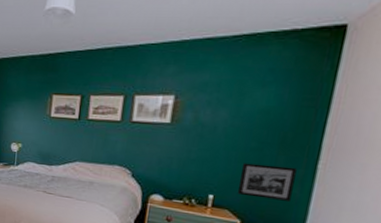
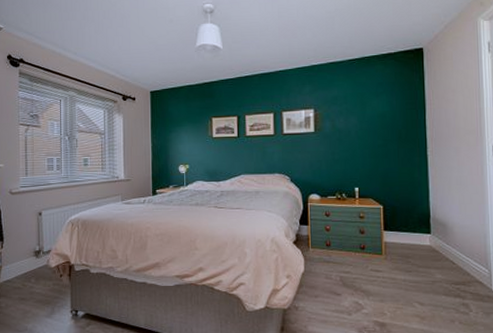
picture frame: present [237,163,297,201] -> none [374,156,415,185]

